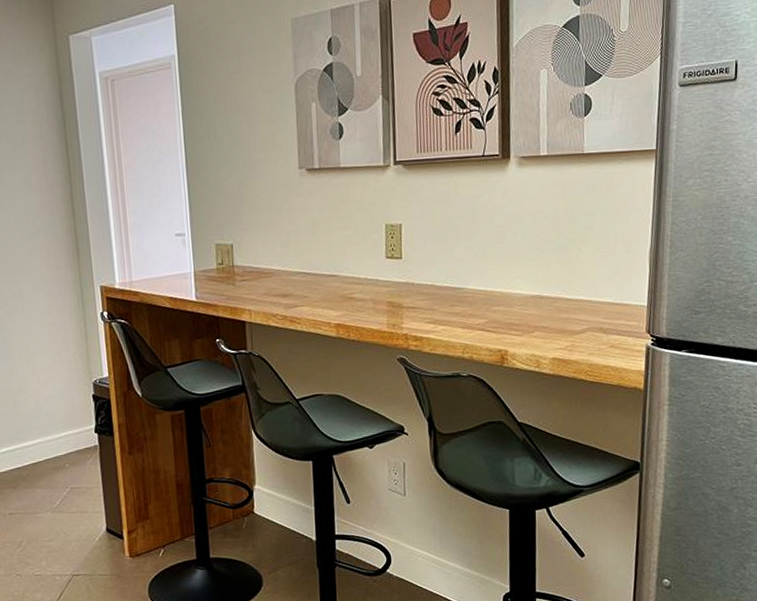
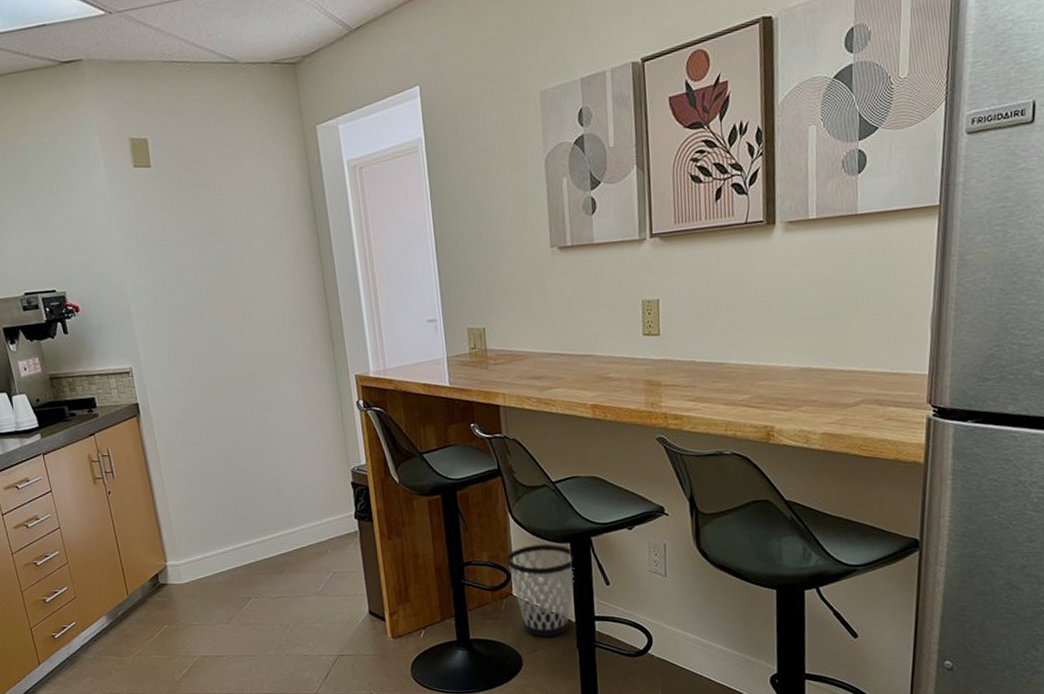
wastebasket: none [248,461,316,556] -> present [506,543,574,637]

